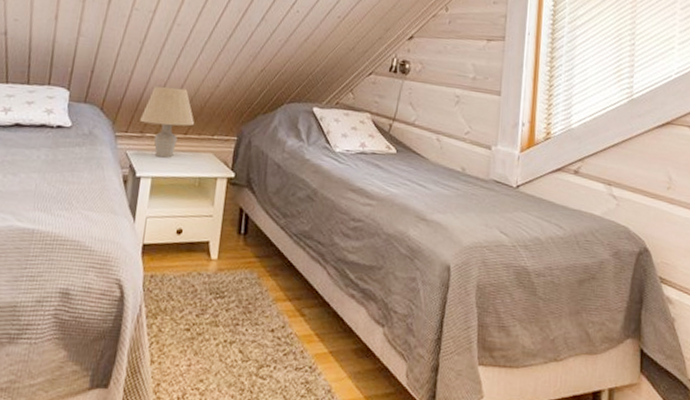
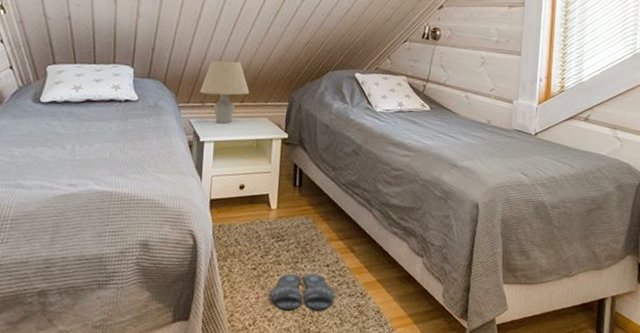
slippers: none [204,337,280,386] -> present [270,273,335,311]

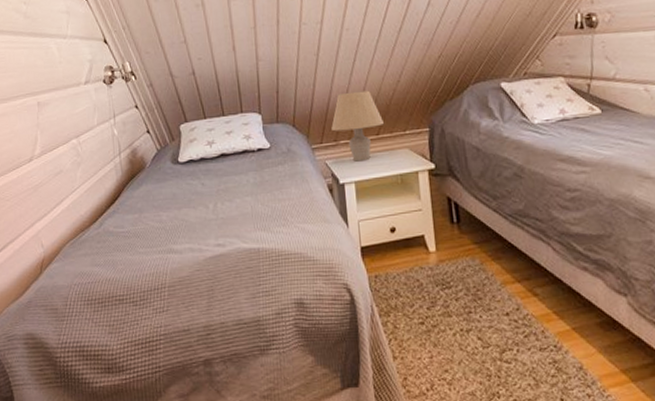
slippers: present [270,273,335,311] -> none [445,325,523,371]

